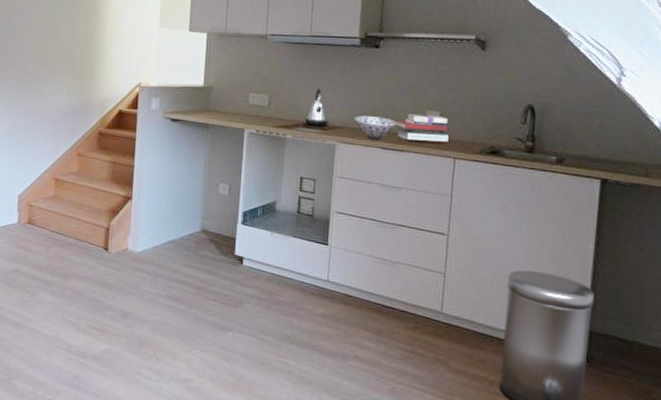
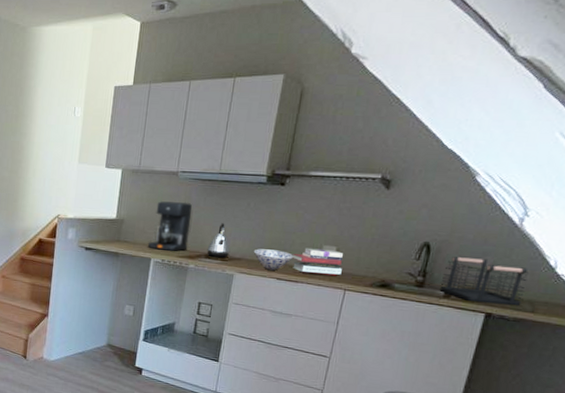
coffee maker: none [239,66,284,122] -> present [147,201,192,252]
dish rack: none [550,119,637,171] -> present [439,257,529,306]

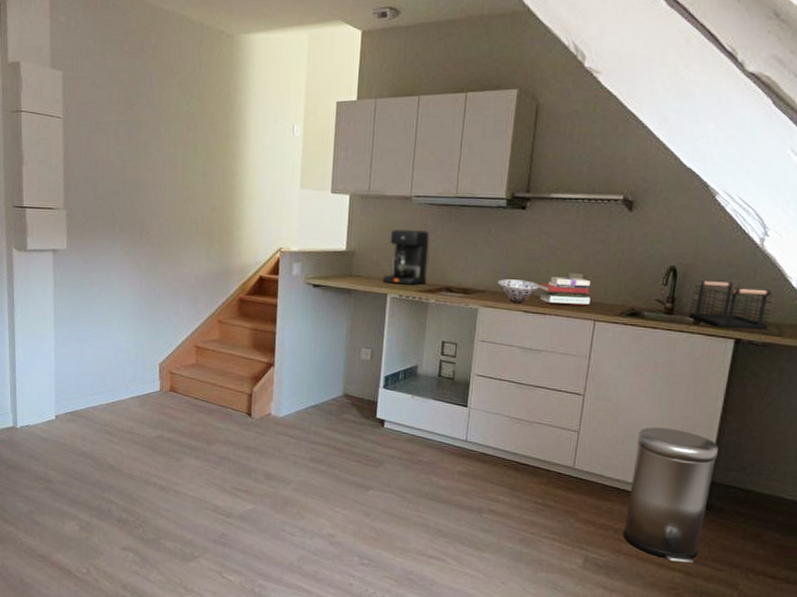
kettle: present [207,223,231,259] -> none [448,252,473,291]

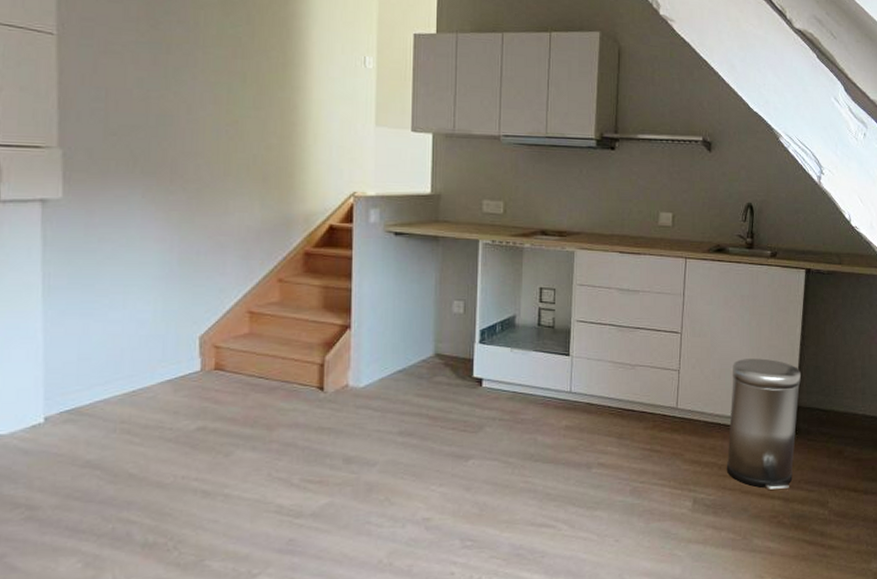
coffee maker: present [382,229,428,286] -> none [473,170,521,231]
bowl: present [497,279,540,302] -> none [592,220,633,243]
books: present [539,276,590,307] -> none [632,216,680,245]
dish rack: present [688,281,773,330] -> none [766,216,833,260]

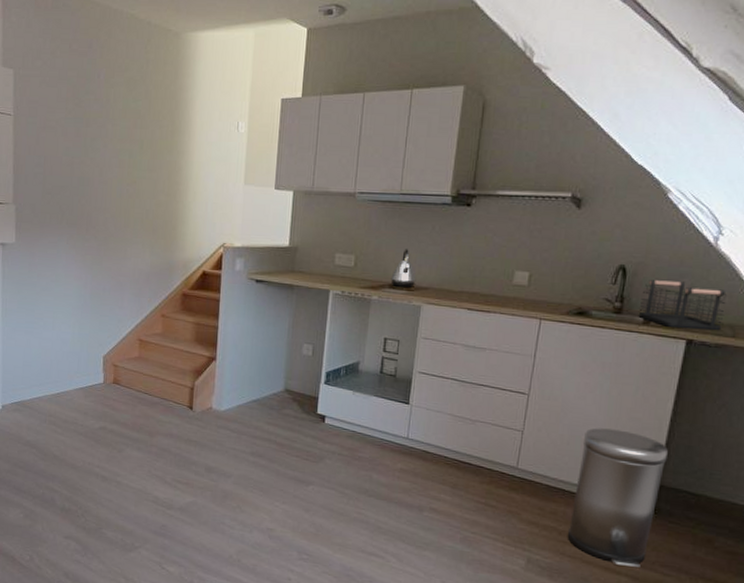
kettle: none [542,193,568,234] -> present [391,249,416,288]
dish rack: none [766,216,833,260] -> present [638,280,727,331]

